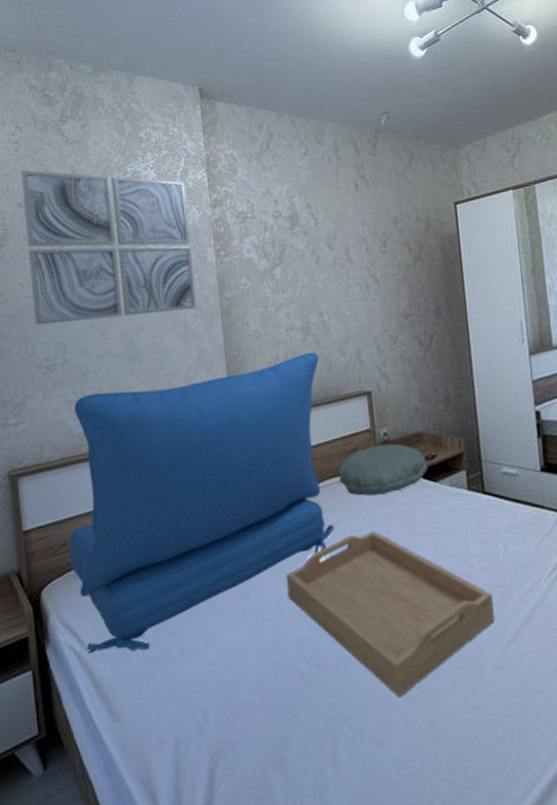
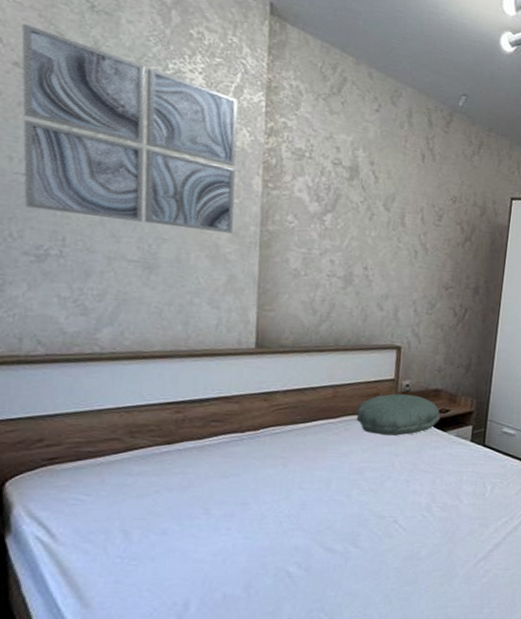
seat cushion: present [68,352,334,653] -> none [44,294,357,545]
serving tray: present [286,530,495,698] -> none [288,464,473,597]

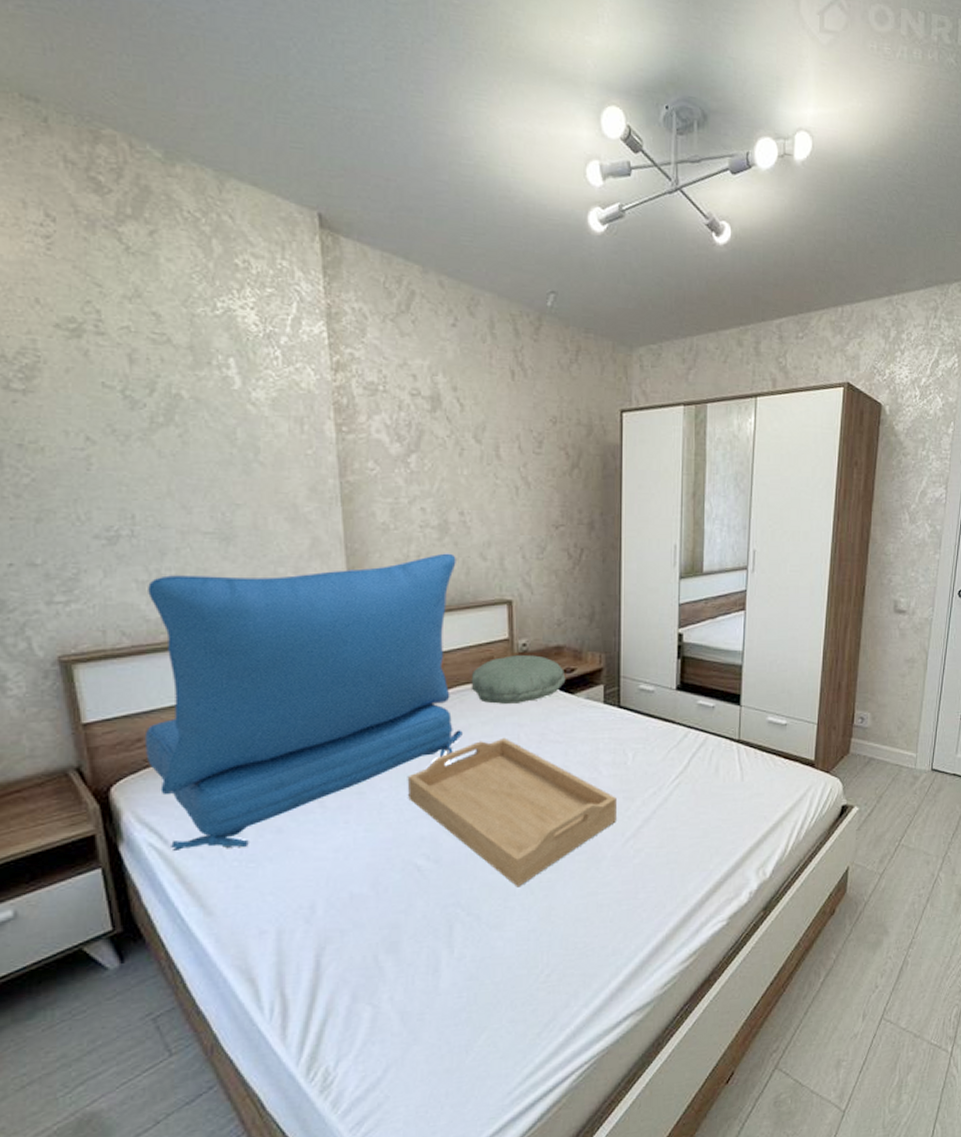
wall art: present [21,24,239,234] -> none [58,279,310,490]
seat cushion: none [44,294,357,545] -> present [144,553,462,851]
serving tray: none [288,464,473,597] -> present [407,737,617,888]

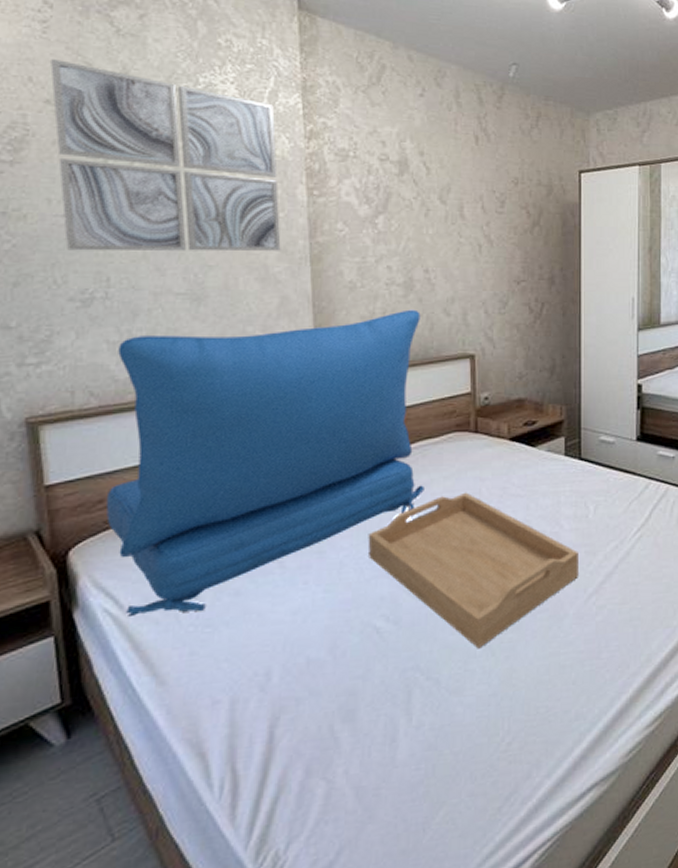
wall art: none [58,279,310,490] -> present [50,59,281,252]
pillow: present [471,655,566,704] -> none [433,408,527,458]

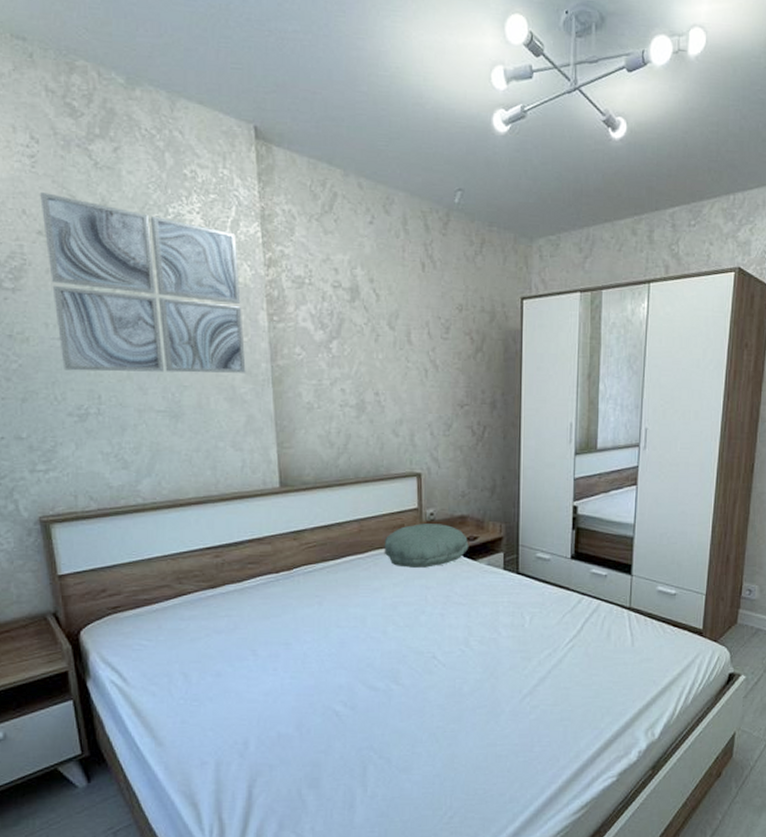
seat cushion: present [105,309,424,616] -> none [107,430,376,688]
serving tray: present [368,492,578,649] -> none [327,598,515,736]
pillow: none [433,408,527,458] -> present [384,524,469,568]

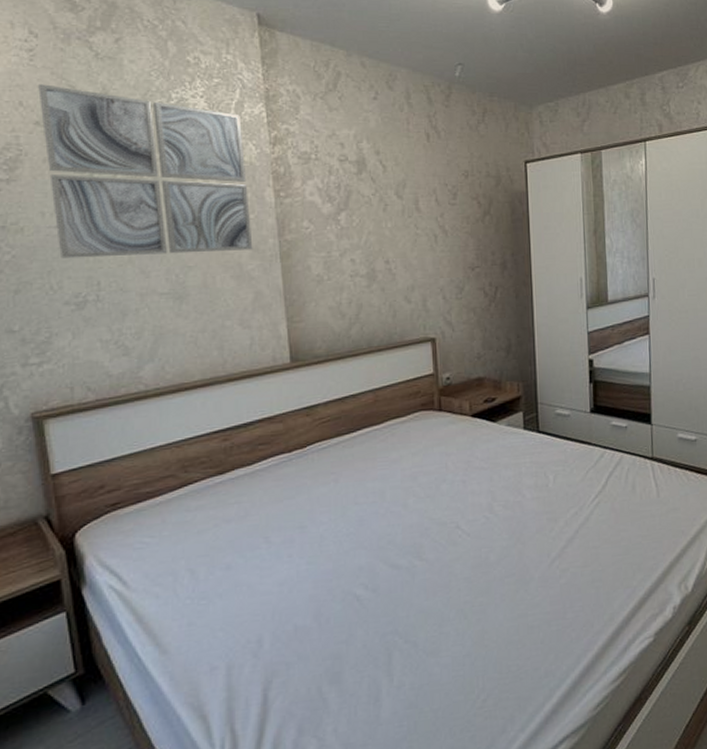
pillow: present [384,524,469,568] -> none [400,387,488,436]

